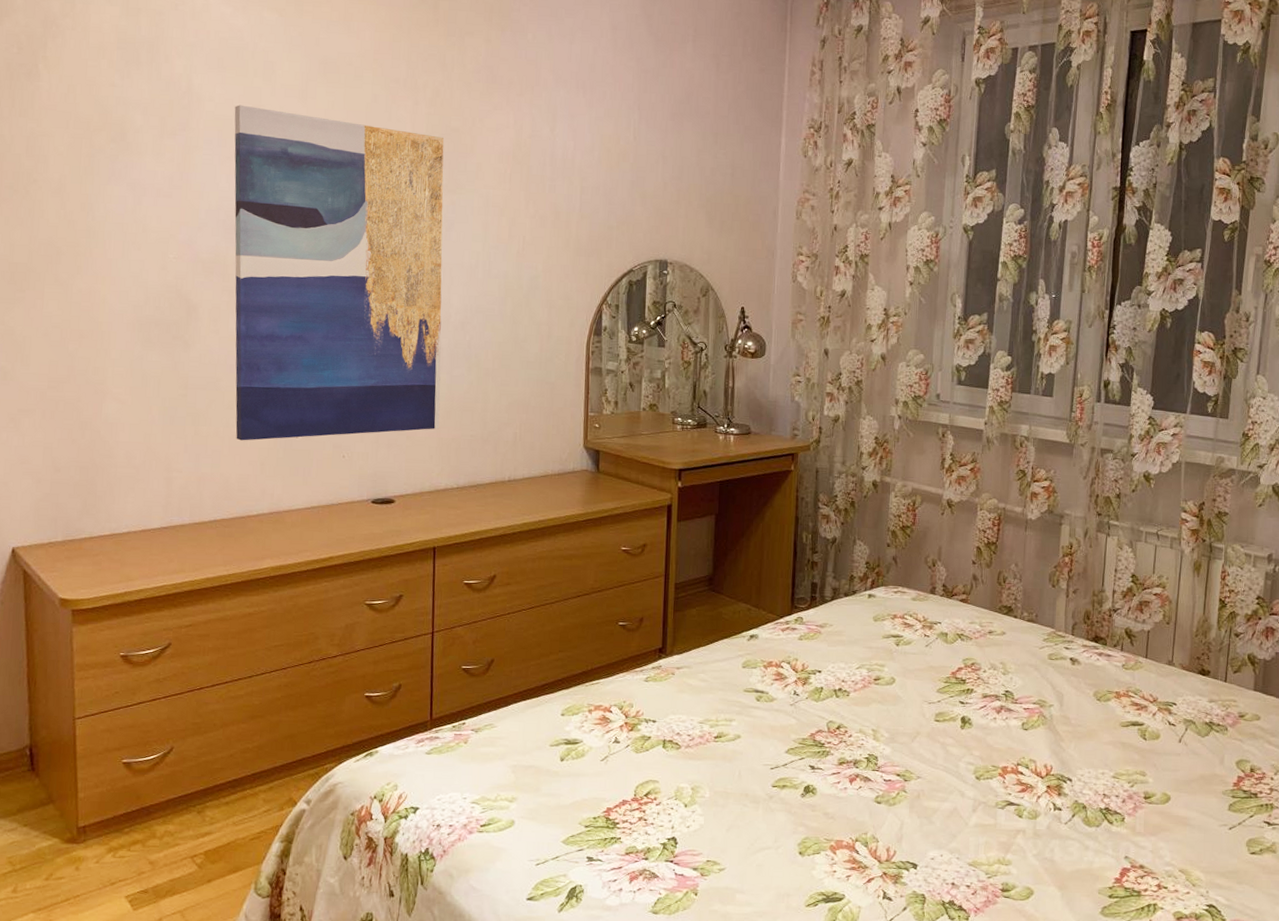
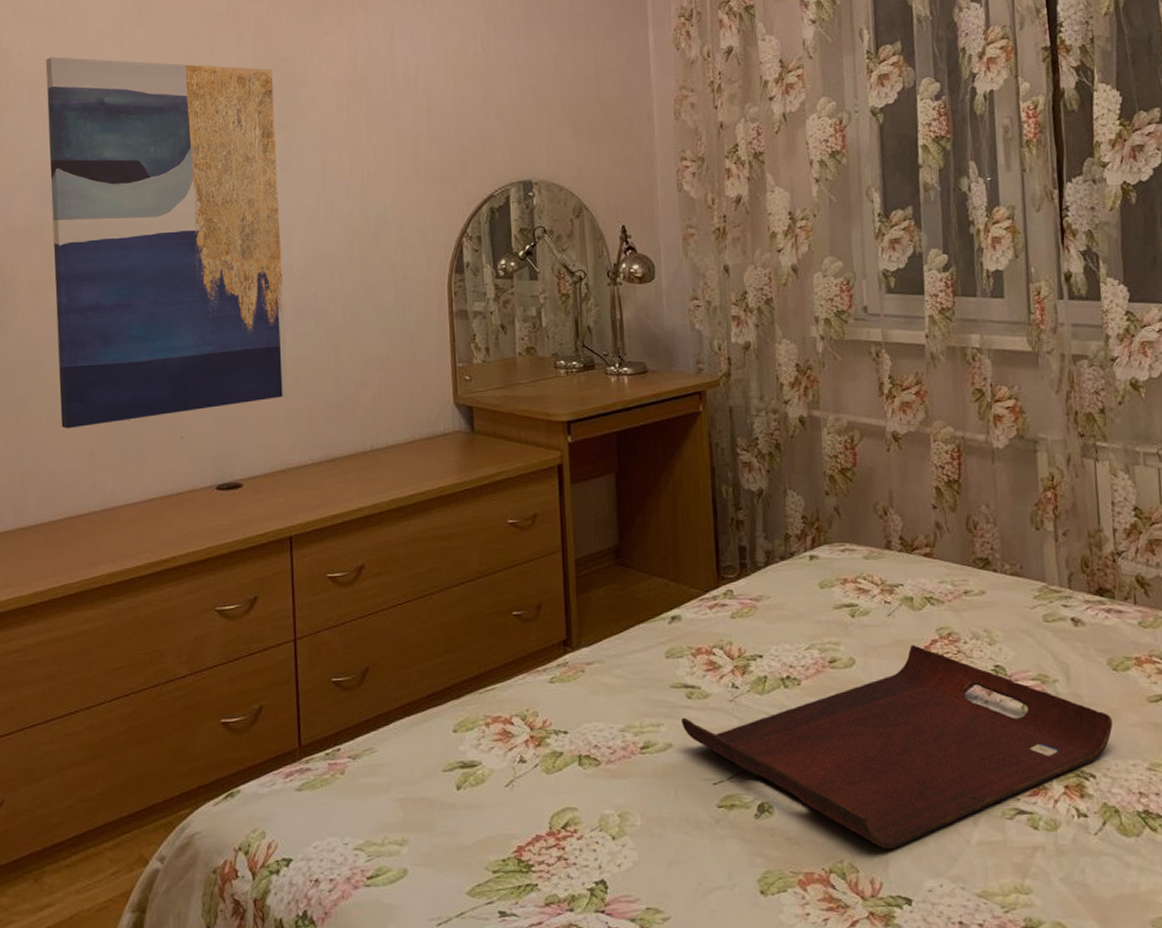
serving tray: none [750,670,1091,826] -> present [681,645,1113,850]

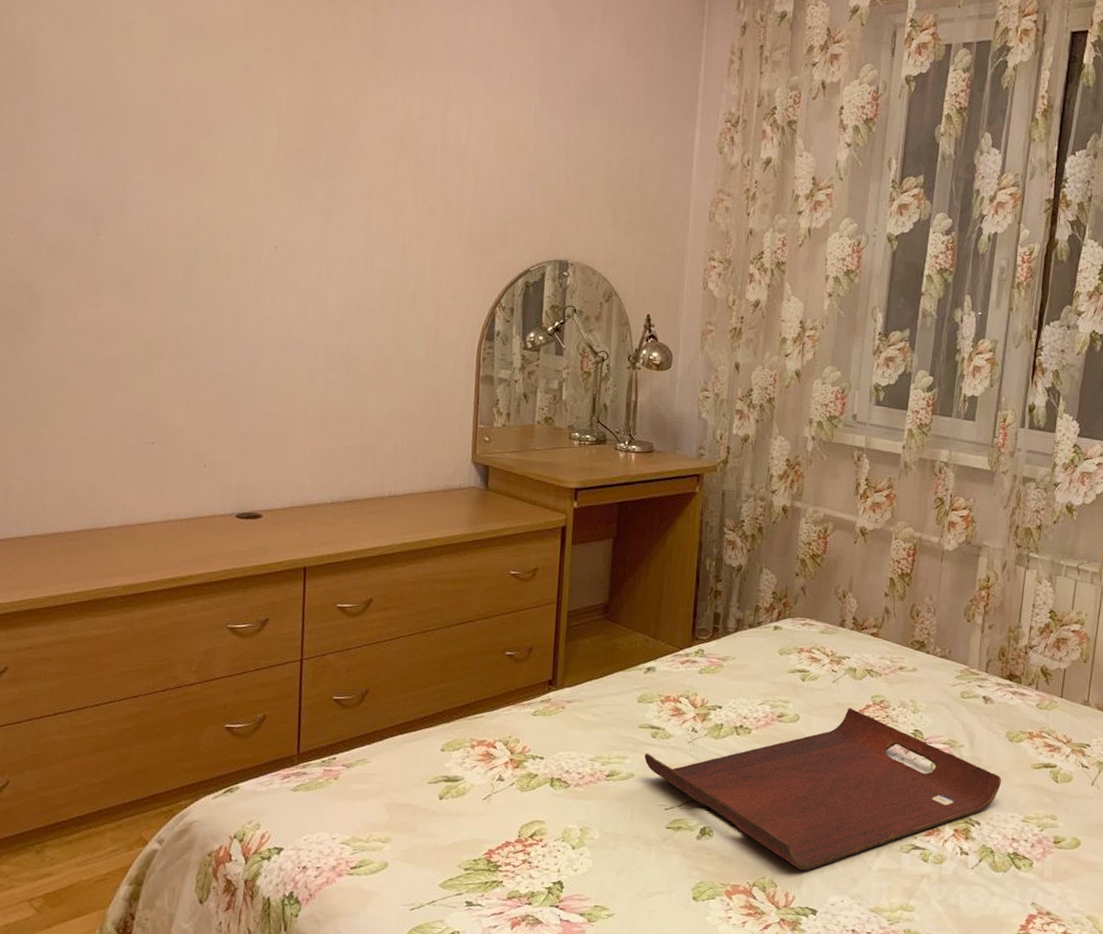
wall art: present [45,57,288,429] -> none [83,69,324,446]

